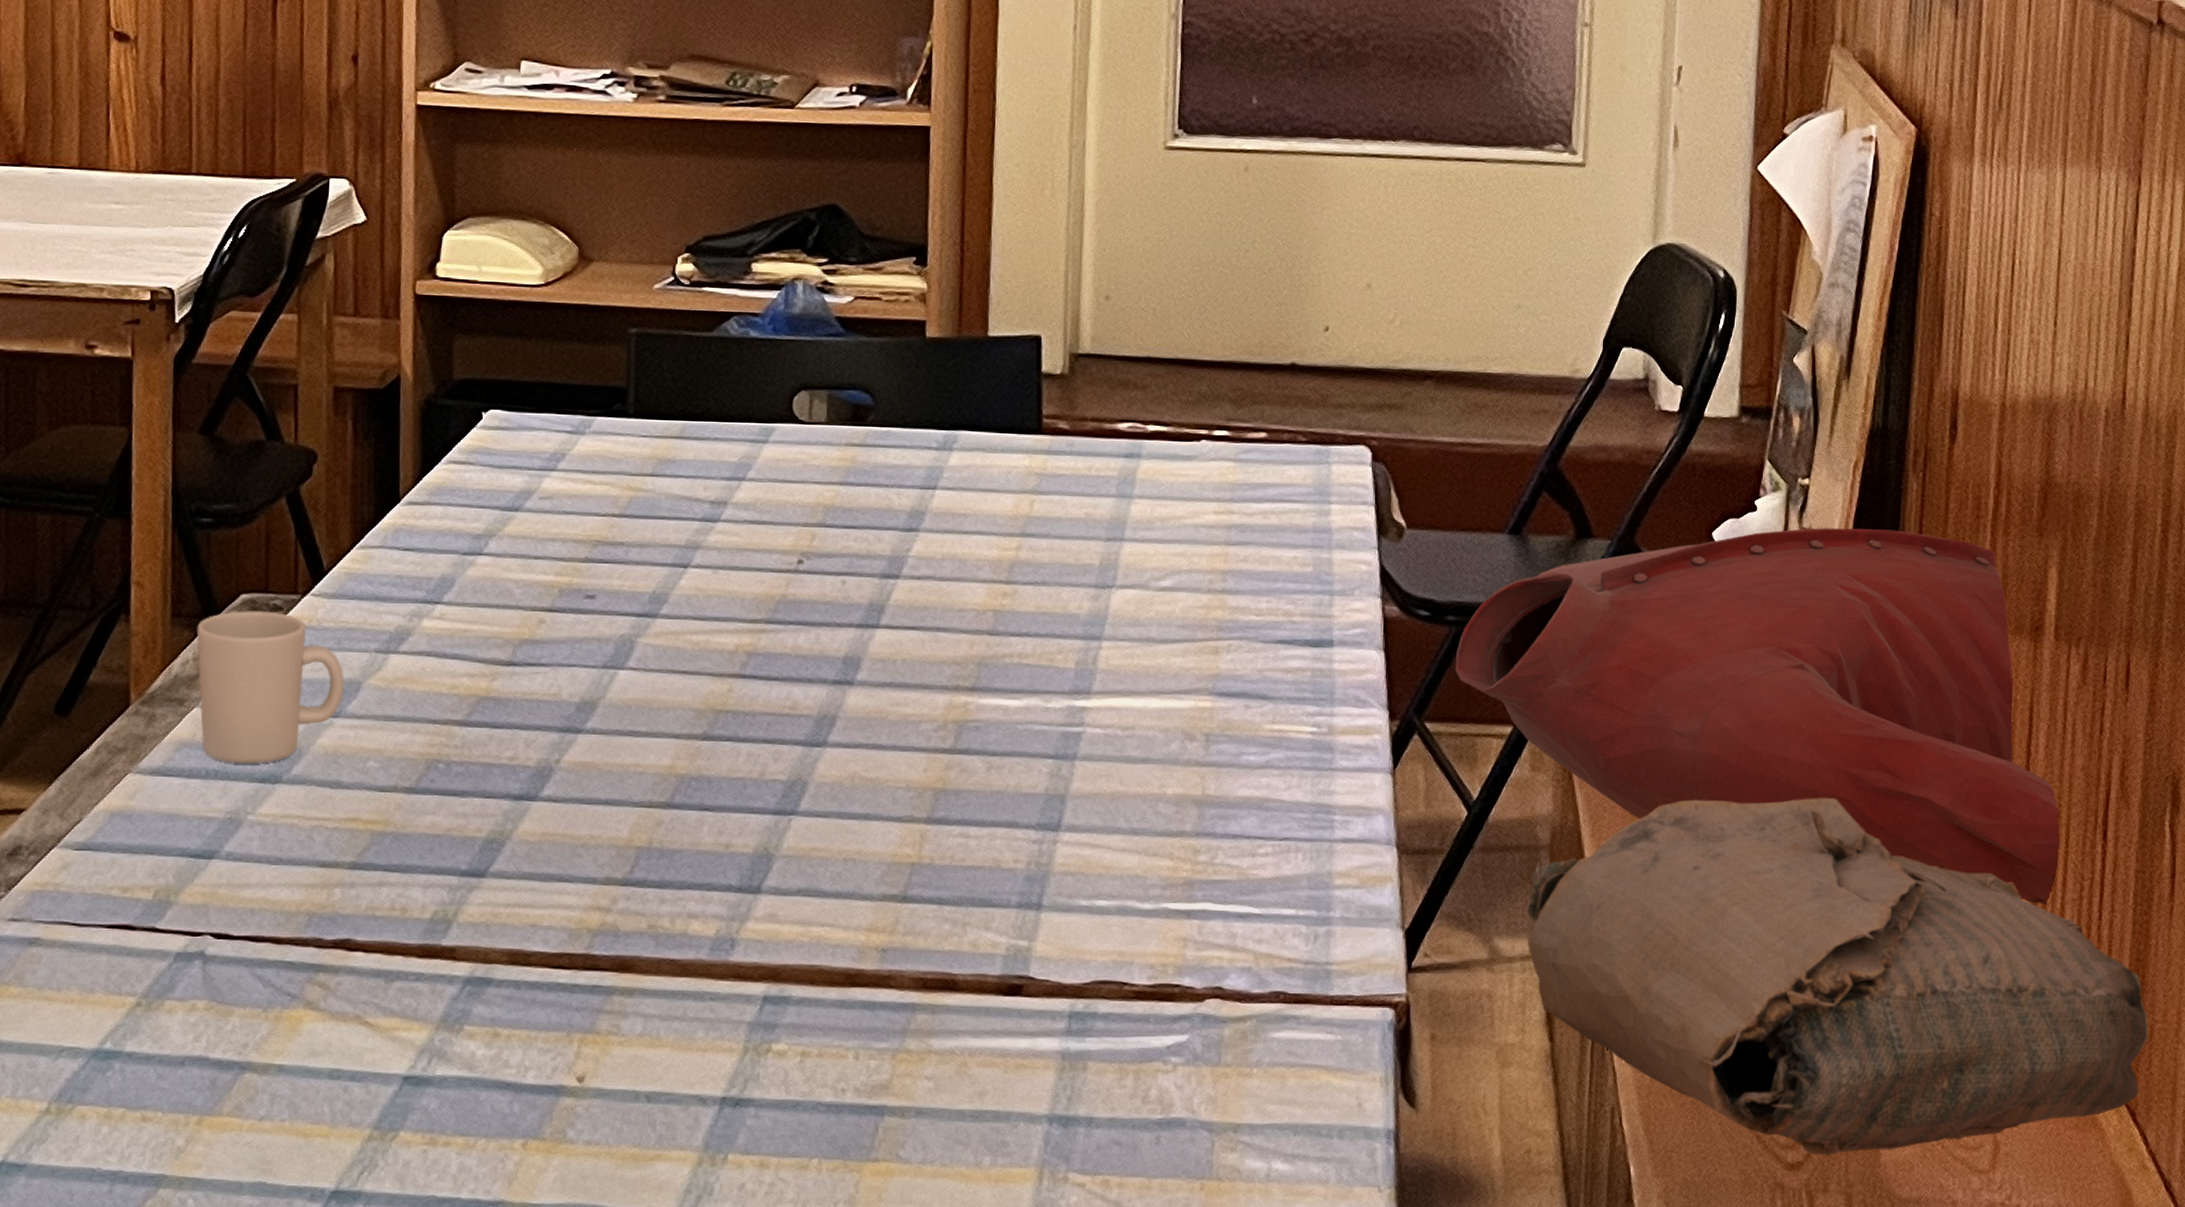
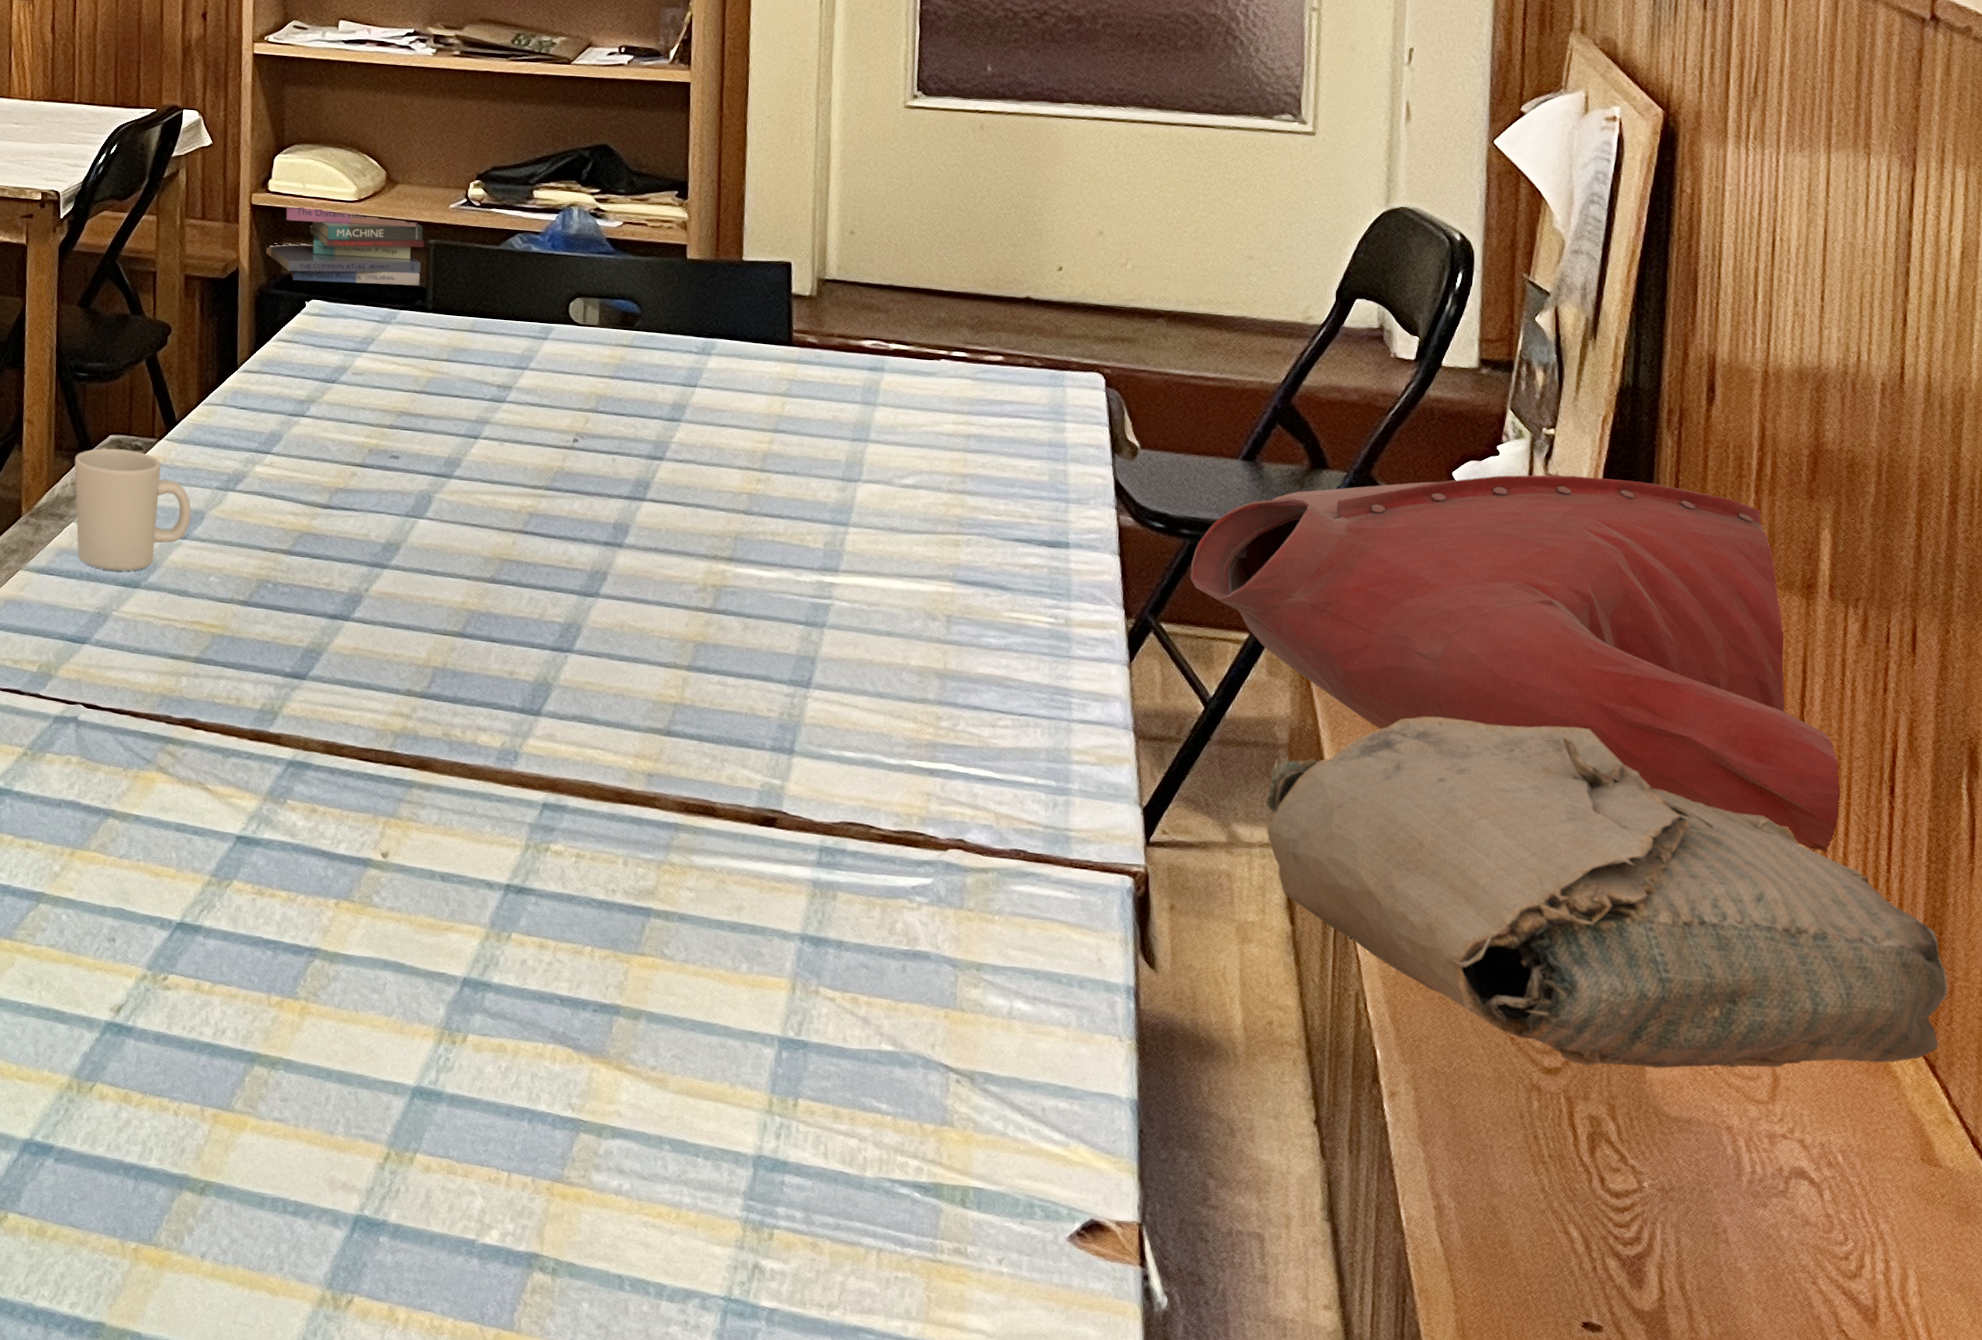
books: none [433,295,625,387] -> present [265,206,425,286]

